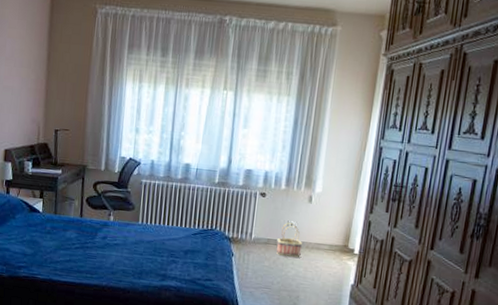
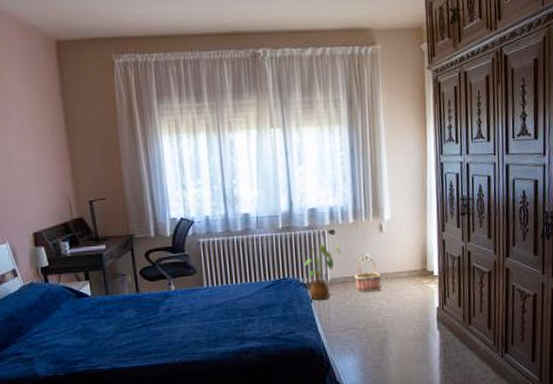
house plant: none [227,203,269,256] -> present [298,243,342,300]

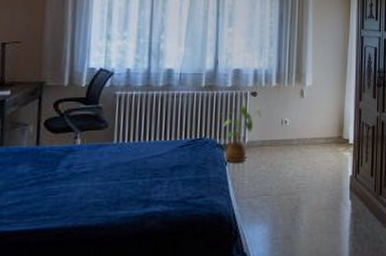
basket: present [354,256,381,292] -> none [272,121,298,157]

